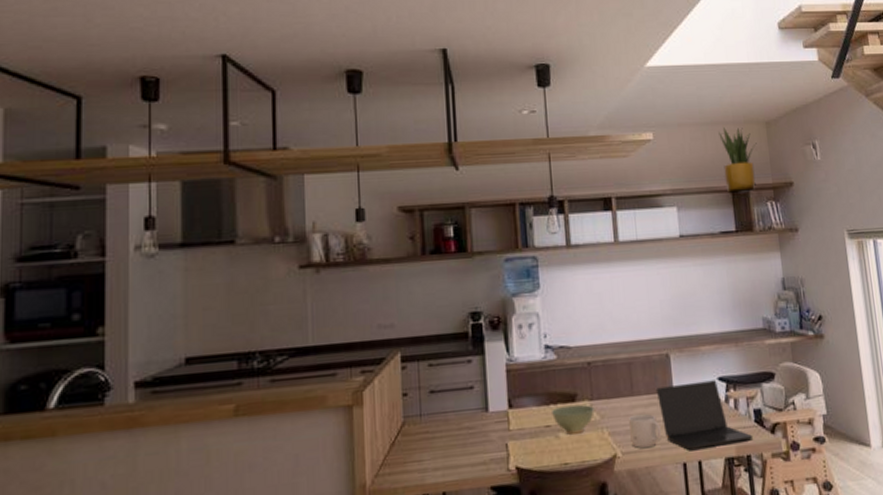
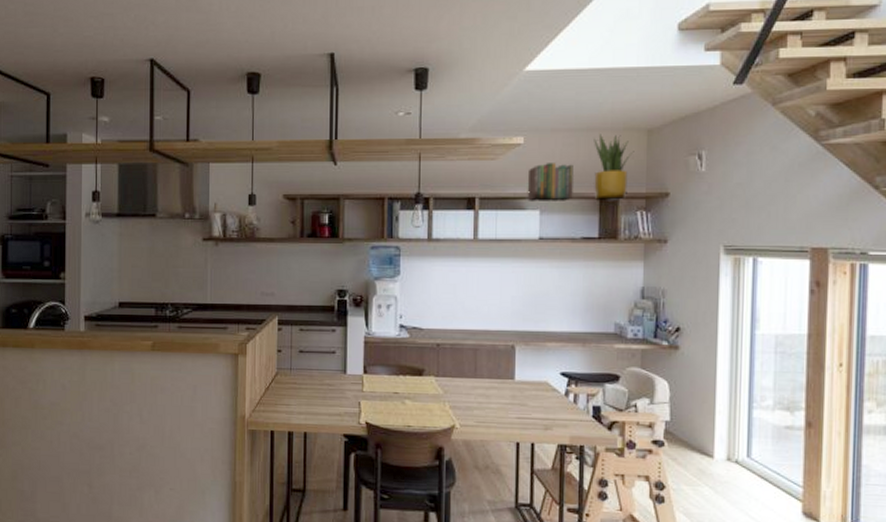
bowl: present [552,404,595,435] -> none [401,378,439,403]
mug: present [629,414,661,449] -> none [469,395,498,425]
laptop: present [655,380,754,451] -> none [498,373,589,434]
books: none [661,158,707,198] -> present [528,163,574,201]

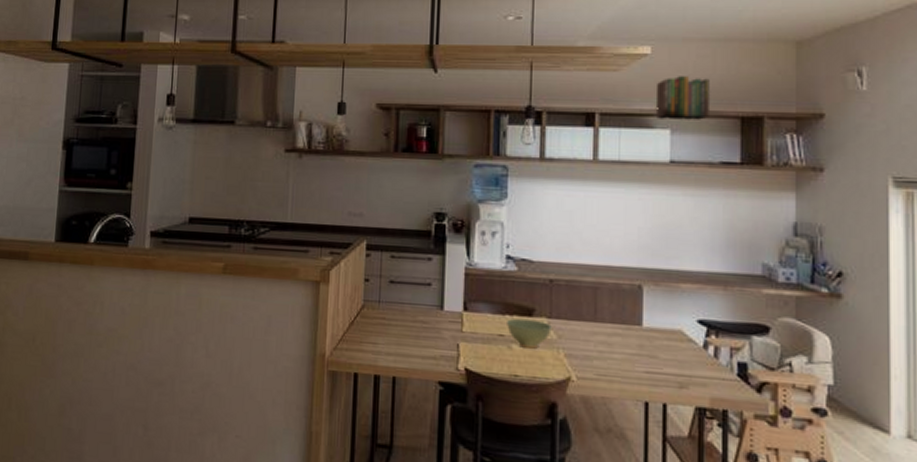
bowl: none [401,378,439,403] -> present [507,318,552,349]
planter: present [594,134,633,201] -> none [733,45,779,122]

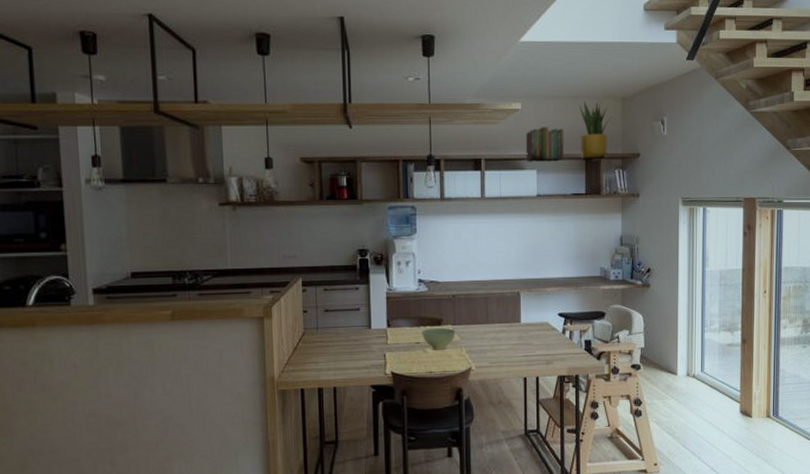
planter: none [733,45,779,122] -> present [579,101,611,161]

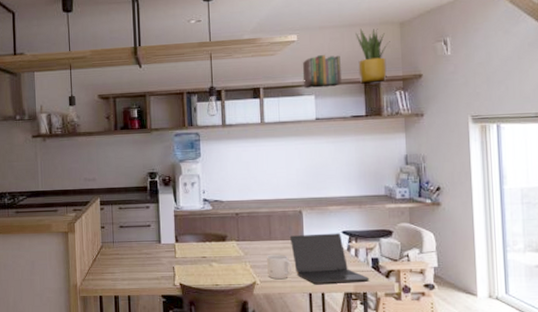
bowl: present [422,327,456,350] -> none [207,243,240,264]
mug: none [483,338,508,365] -> present [267,255,292,280]
laptop: none [506,315,582,369] -> present [289,233,370,285]

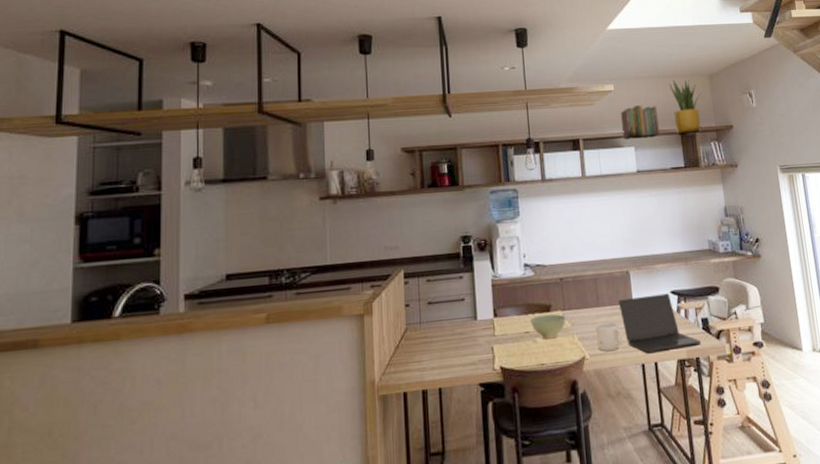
bowl: none [207,243,240,264] -> present [530,314,566,340]

